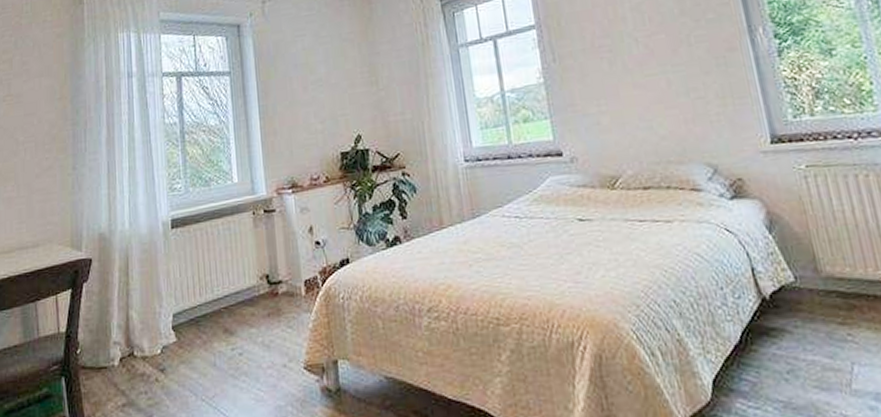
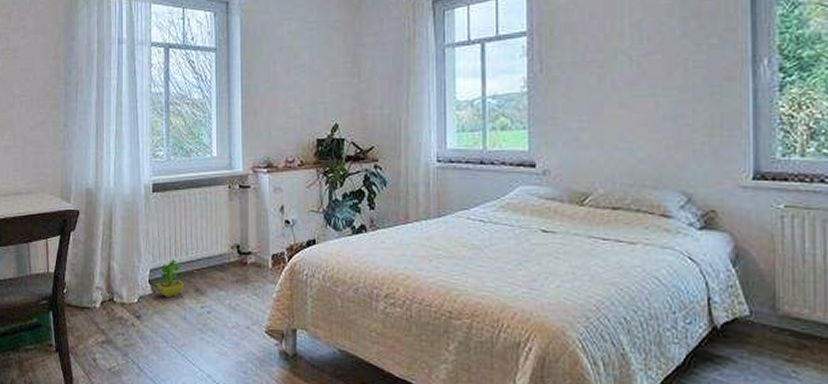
decorative plant: none [181,300,212,343] -> present [156,259,184,297]

